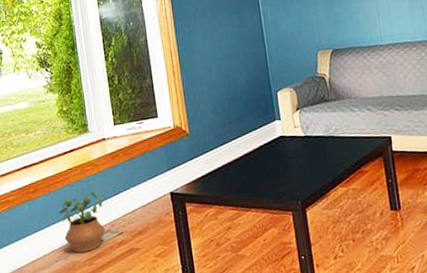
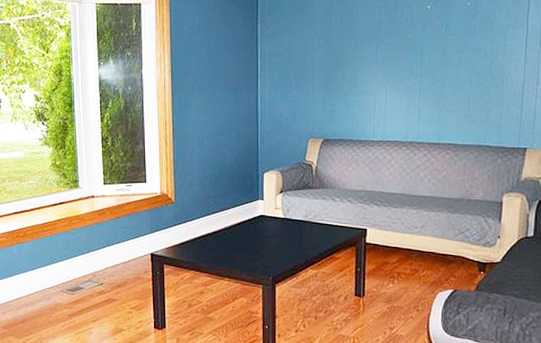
potted plant: present [58,192,105,253] -> none [45,243,87,296]

